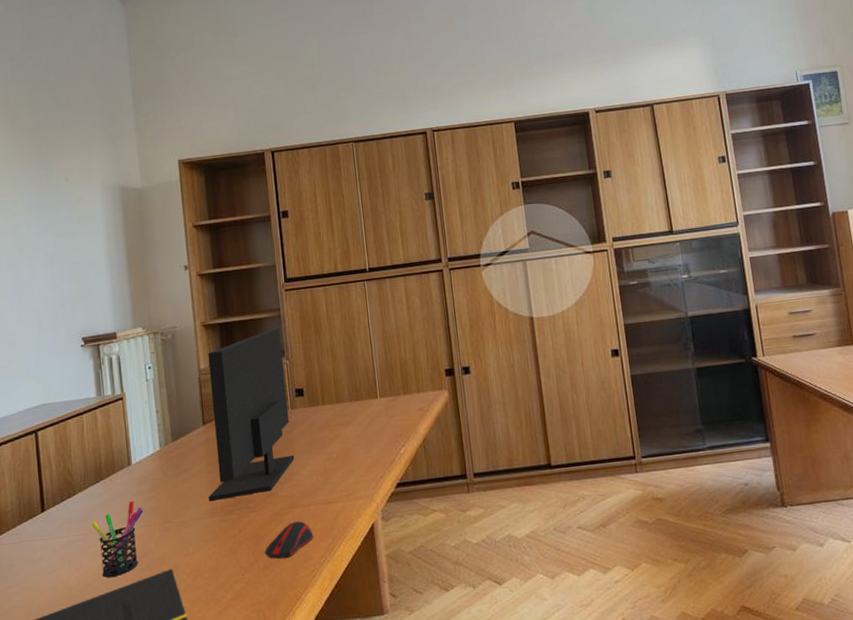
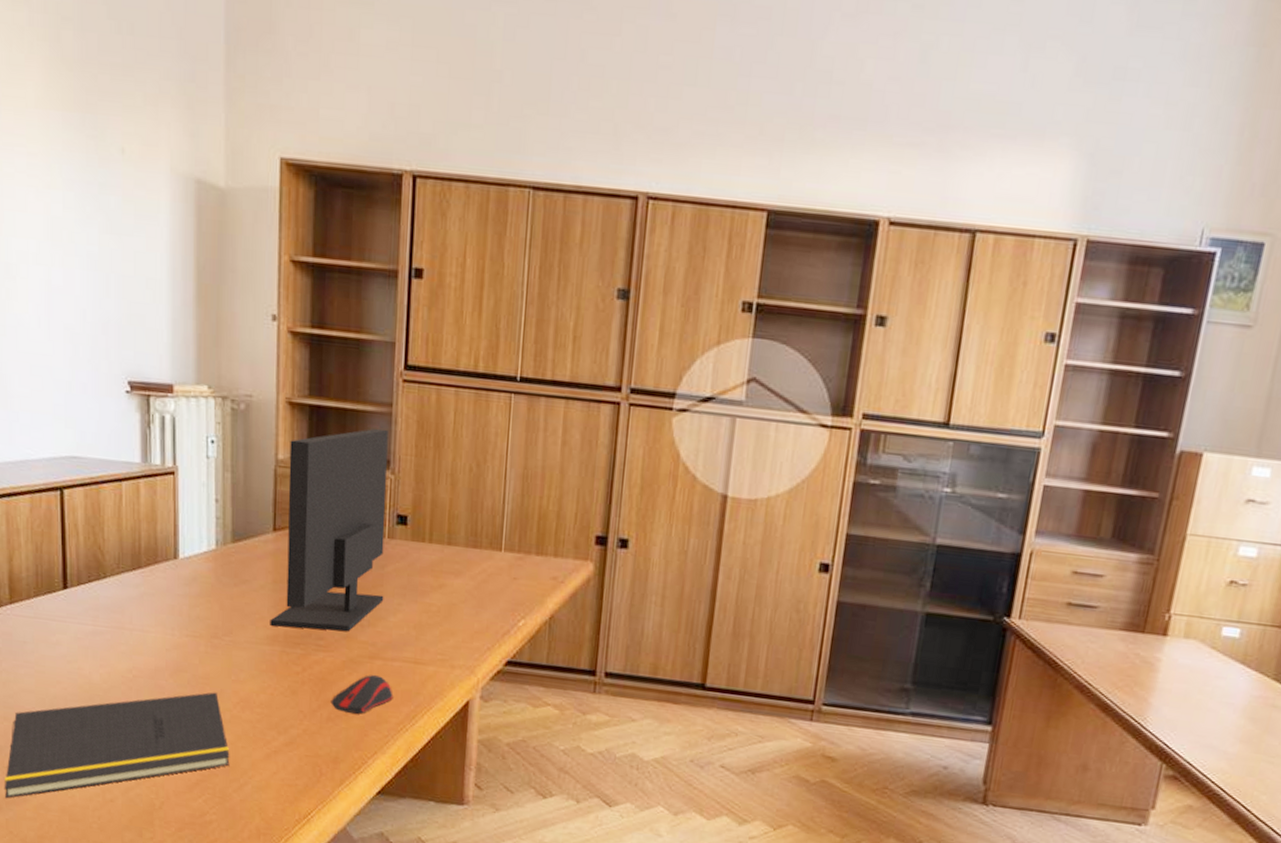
pen holder: present [90,500,144,577] -> none [121,602,188,685]

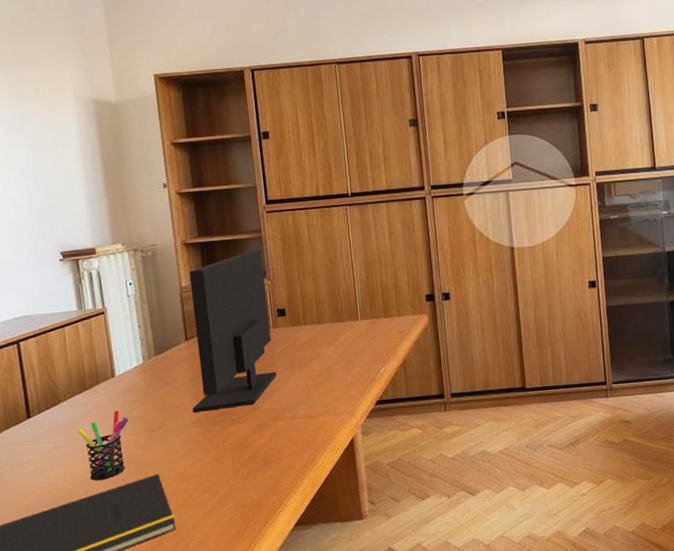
pen holder: none [121,602,188,685] -> present [76,410,129,480]
computer mouse: present [331,674,393,714] -> none [248,433,296,467]

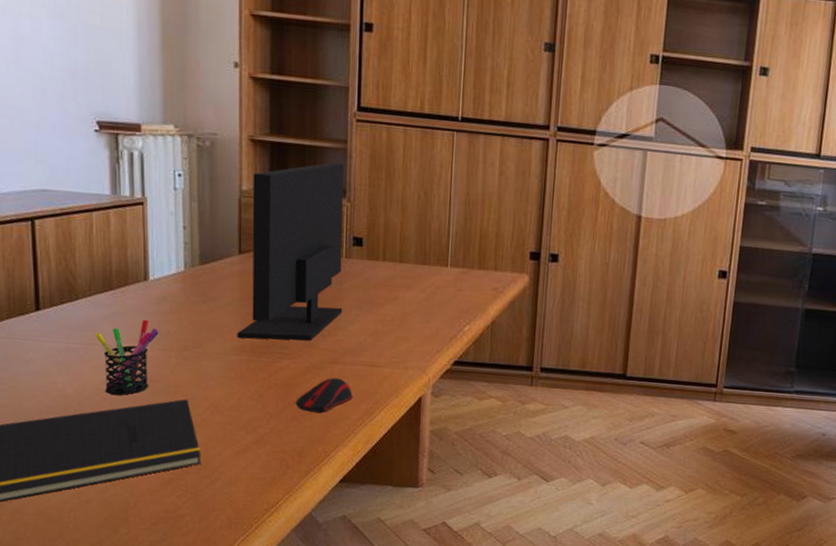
computer mouse: none [248,433,296,467] -> present [295,377,353,413]

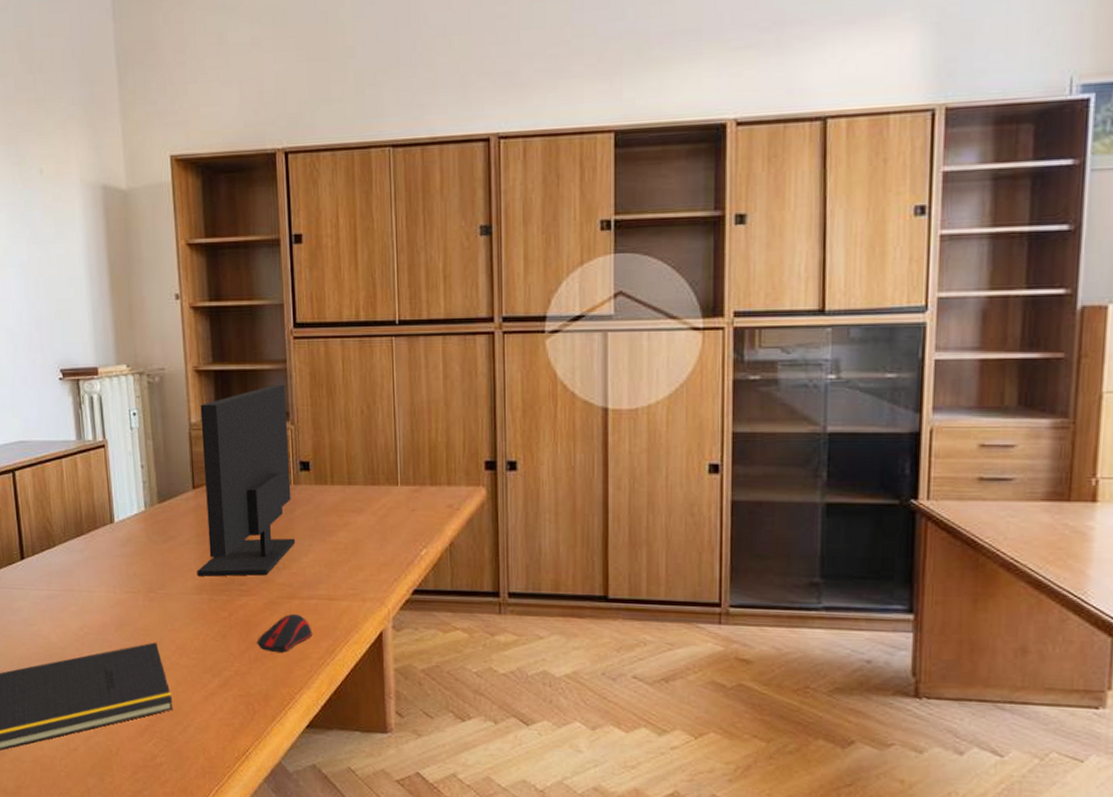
pen holder: present [94,319,159,395] -> none [71,562,127,640]

